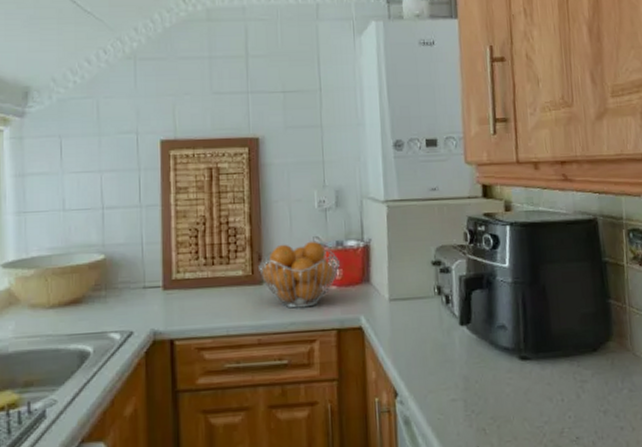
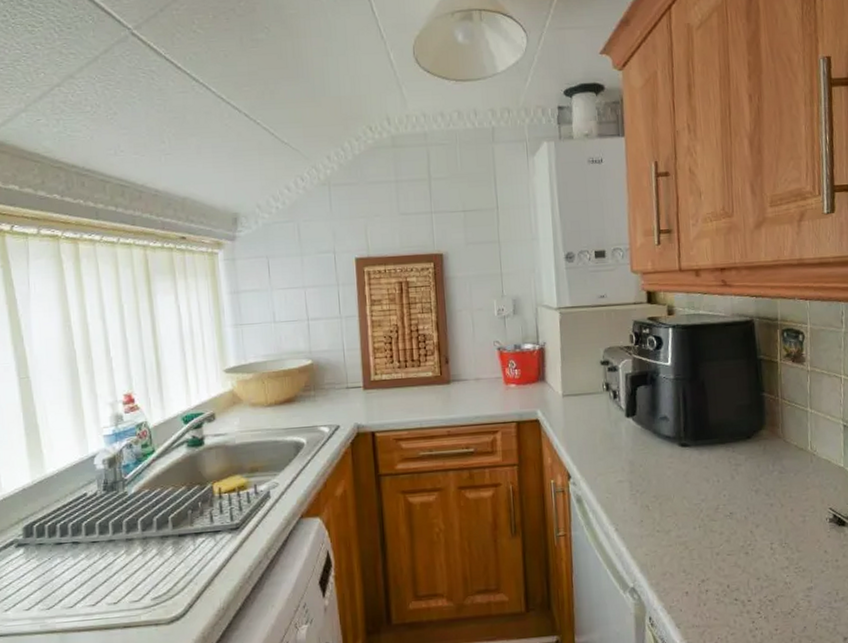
fruit basket: present [259,241,340,308] -> none [446,345,518,404]

